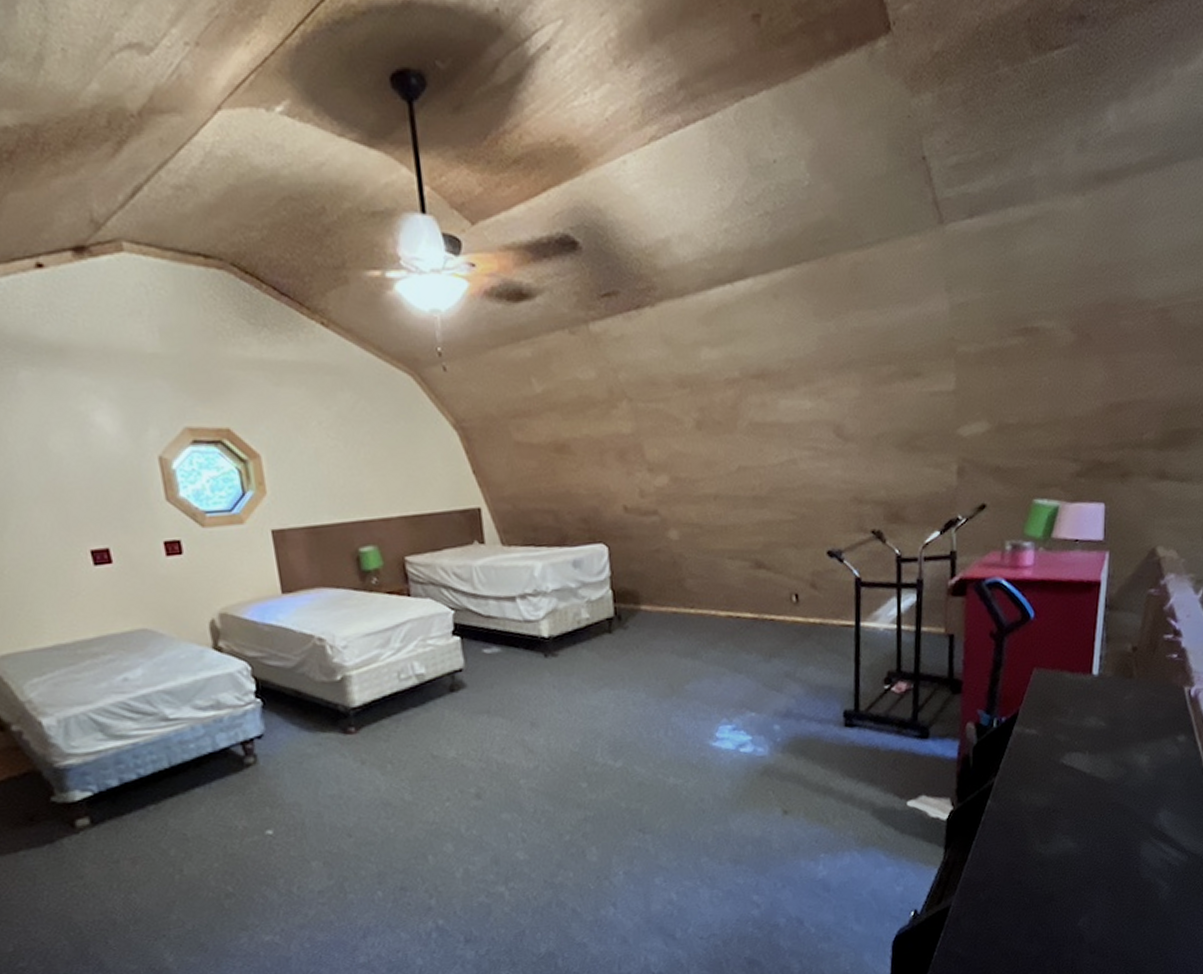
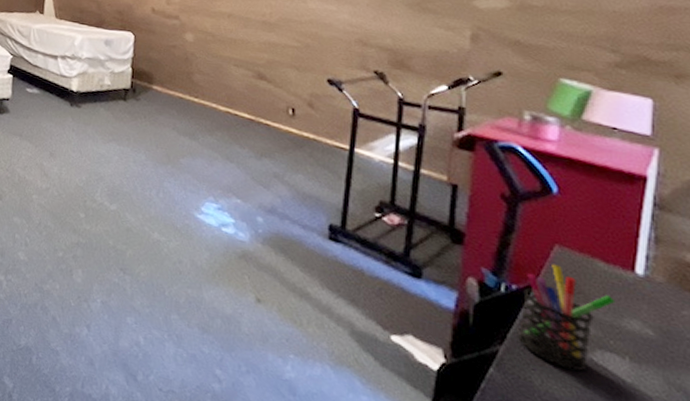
pen holder: none [1008,686,1079,779] -> present [518,263,616,372]

